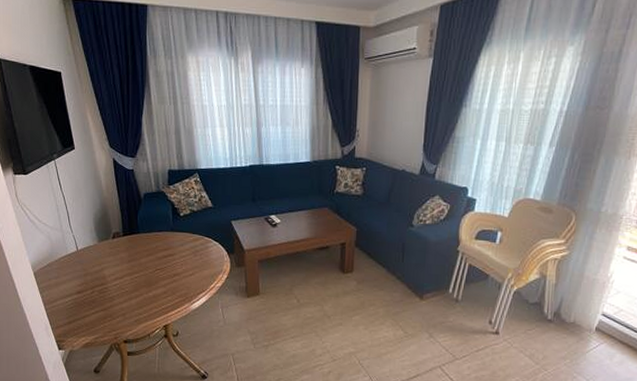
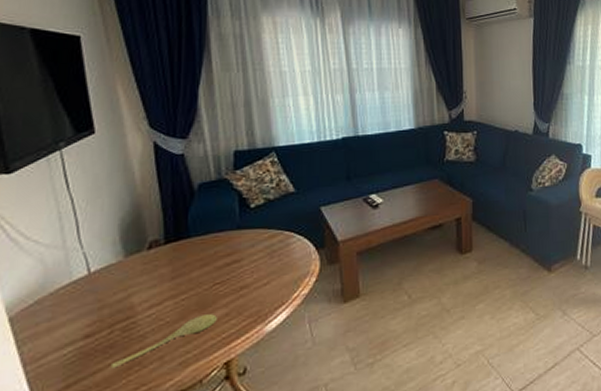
spoon: none [93,290,158,316] -> present [110,314,217,369]

